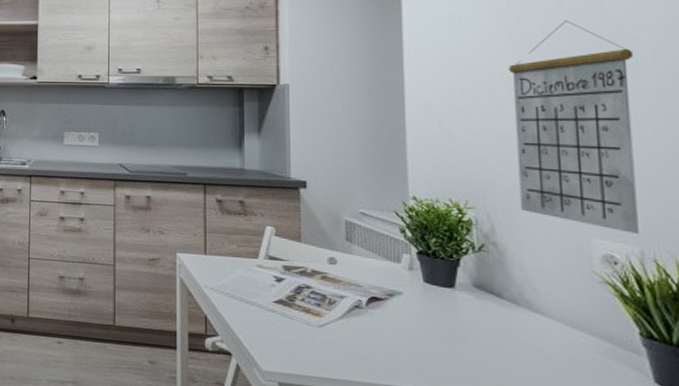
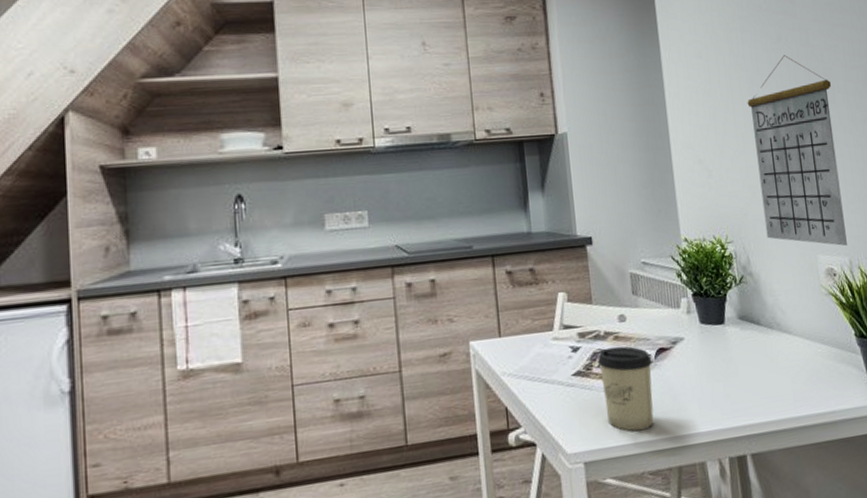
cup: none [302,284,363,370] -> present [597,346,654,432]

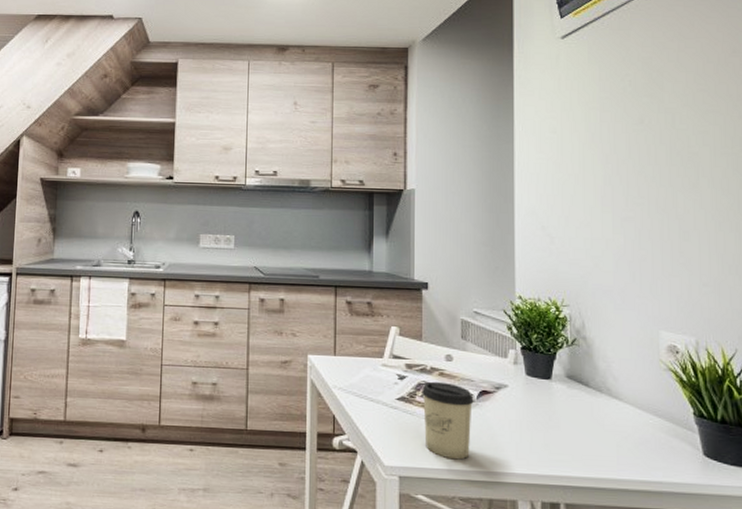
calendar: present [747,55,847,246] -> none [599,137,695,327]

